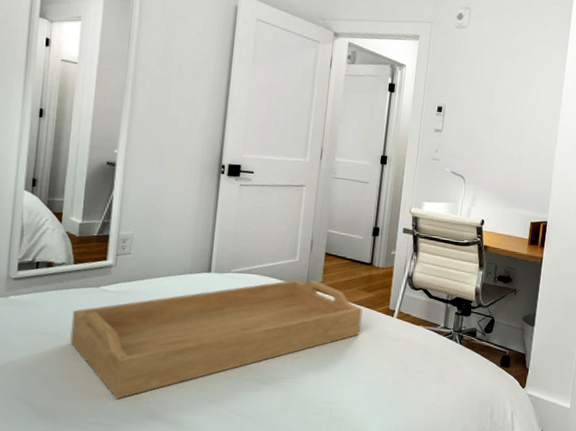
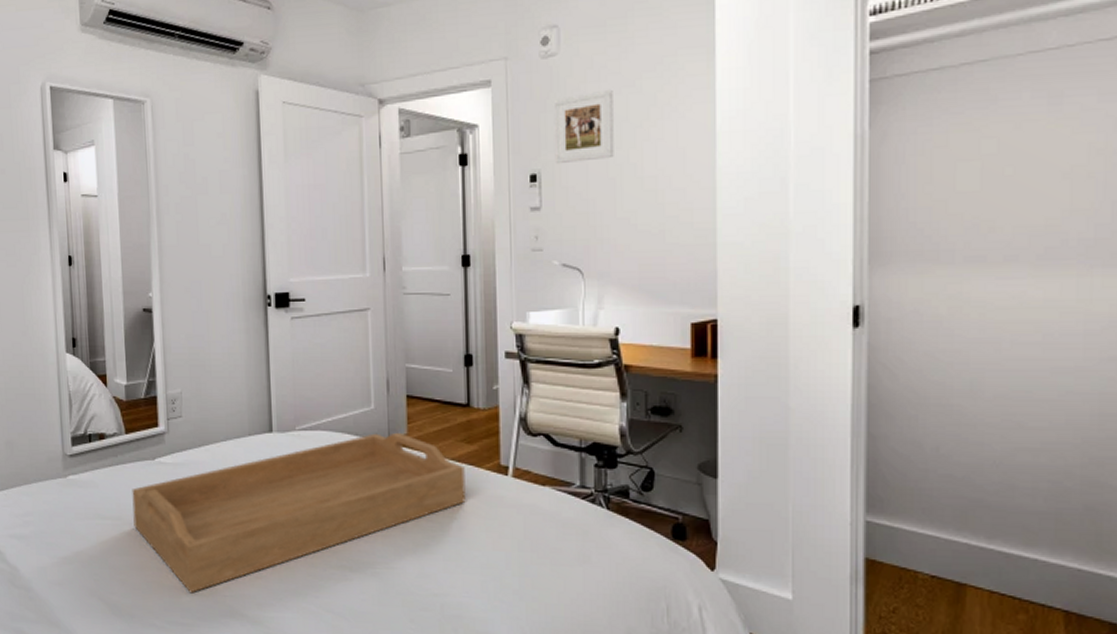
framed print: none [456,58,501,105] -> present [554,89,614,165]

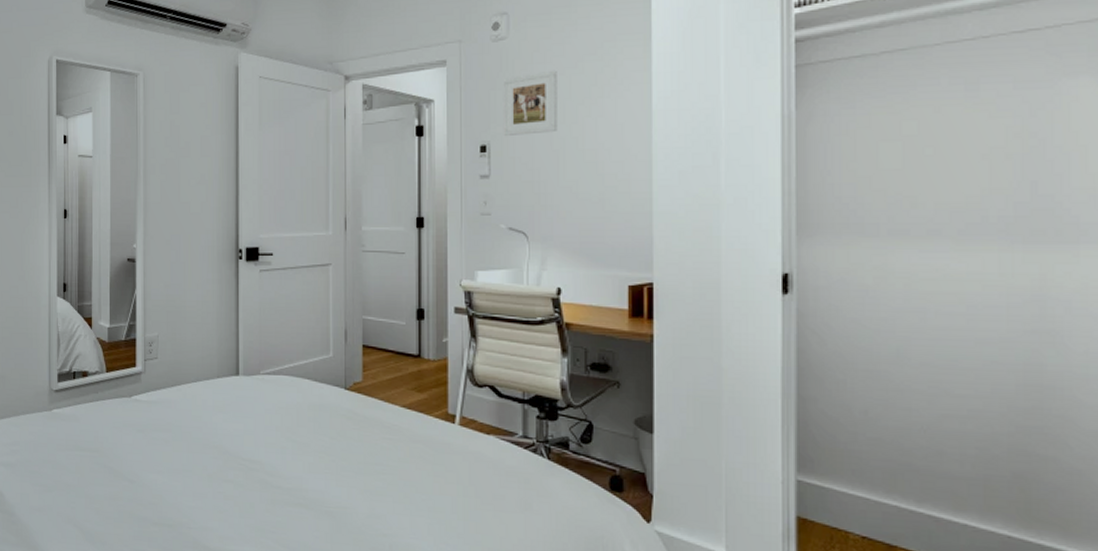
serving tray: present [132,432,466,594] -> none [109,379,415,524]

